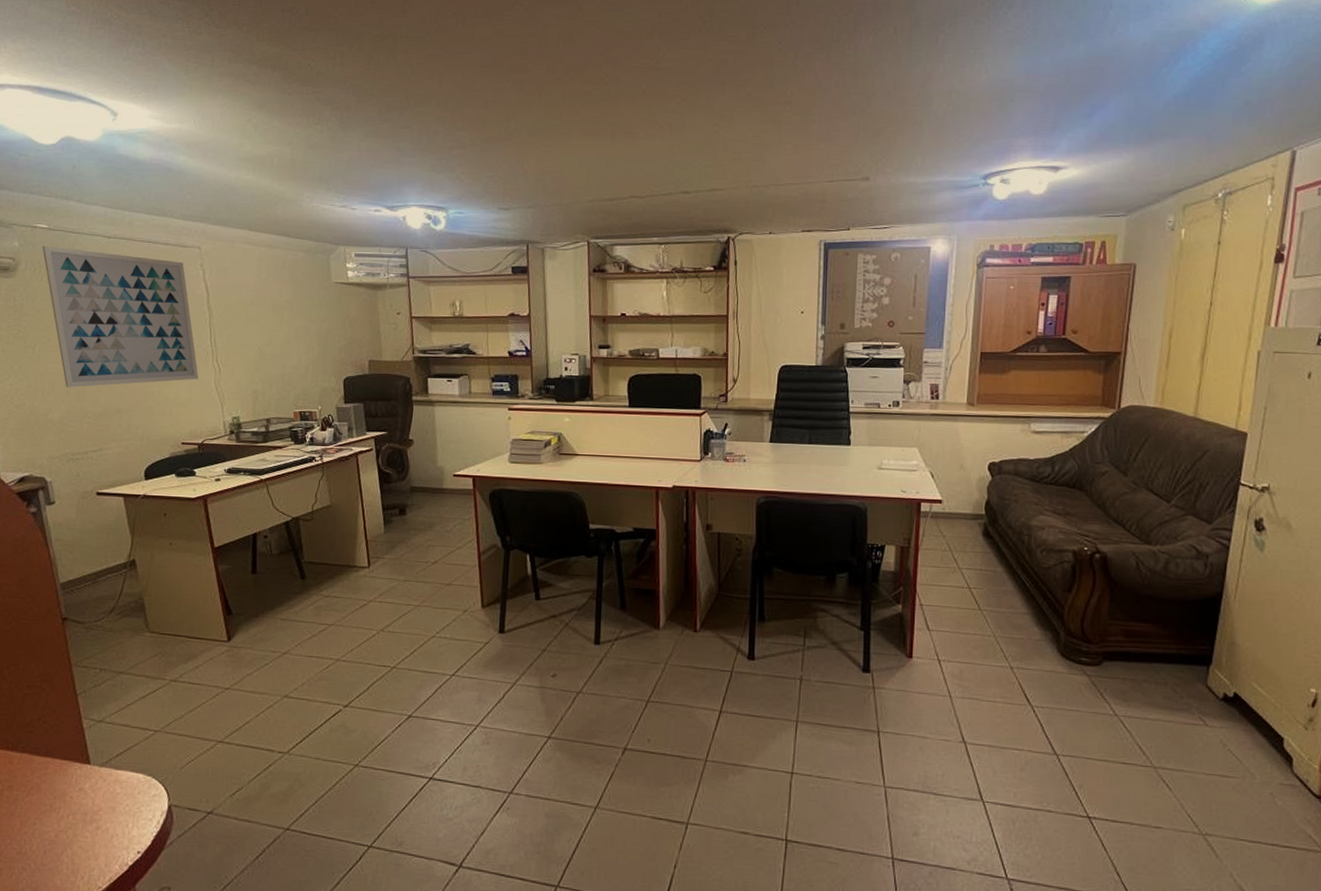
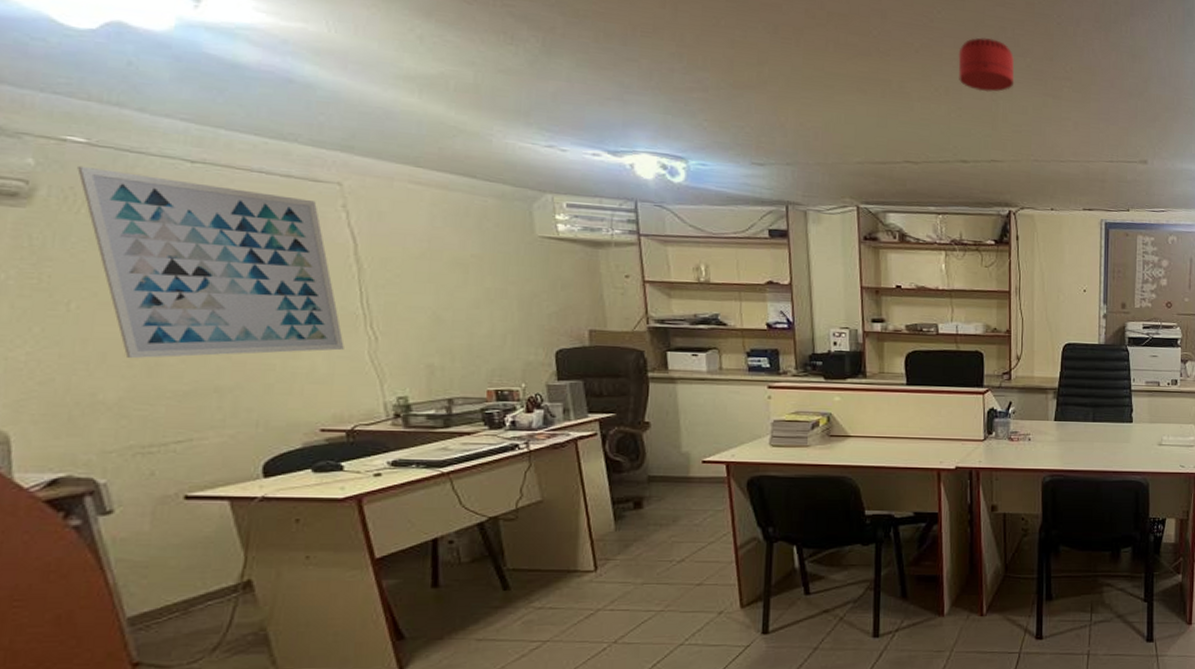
smoke detector: none [682,72,736,124] -> present [958,37,1015,93]

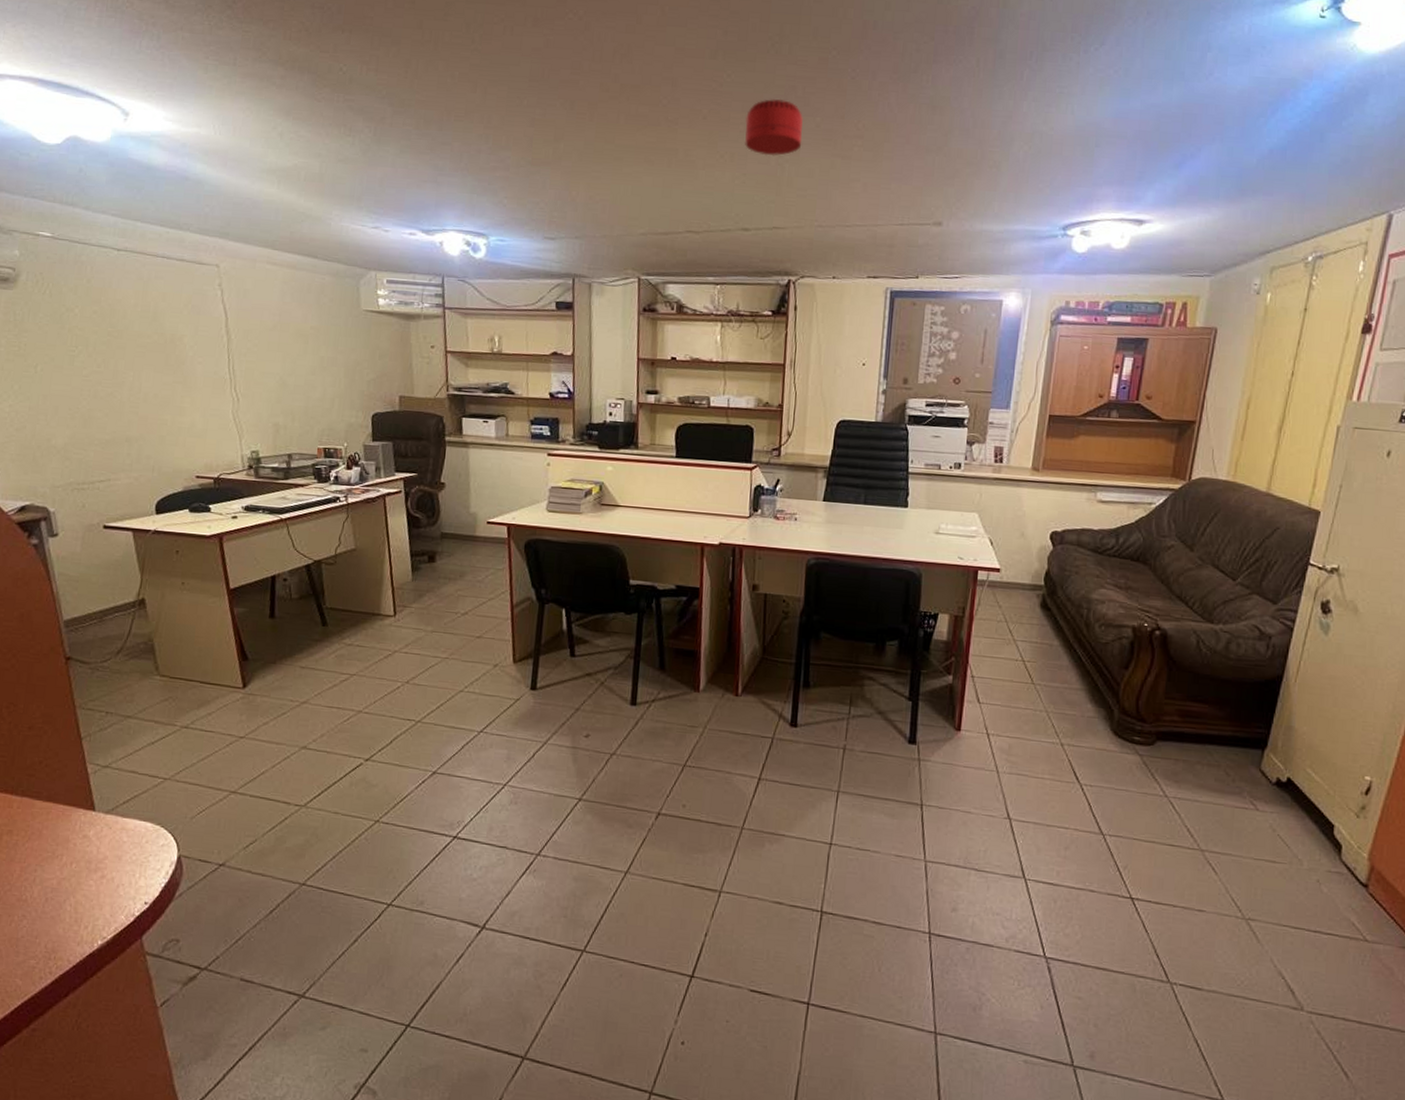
wall art: present [77,165,344,359] -> none [45,255,216,412]

